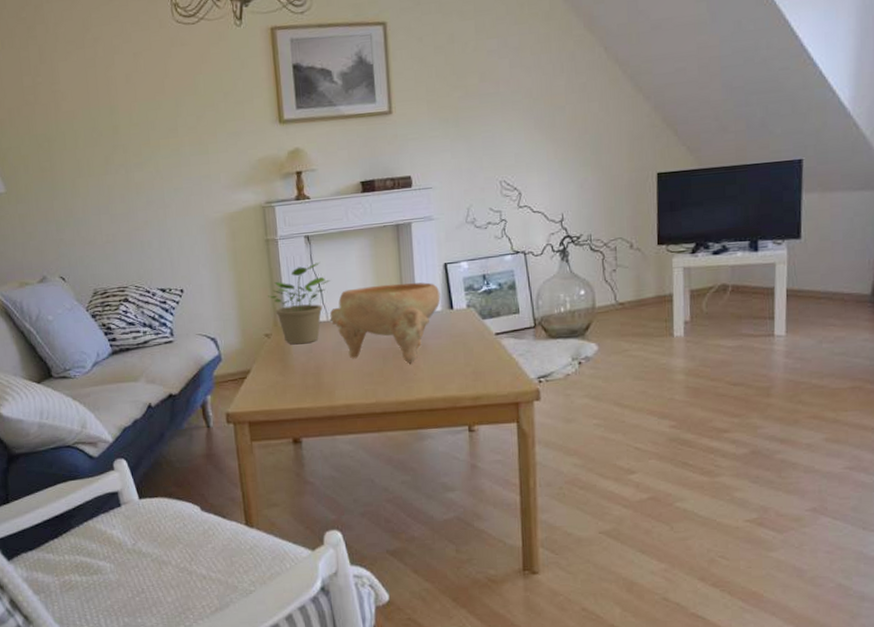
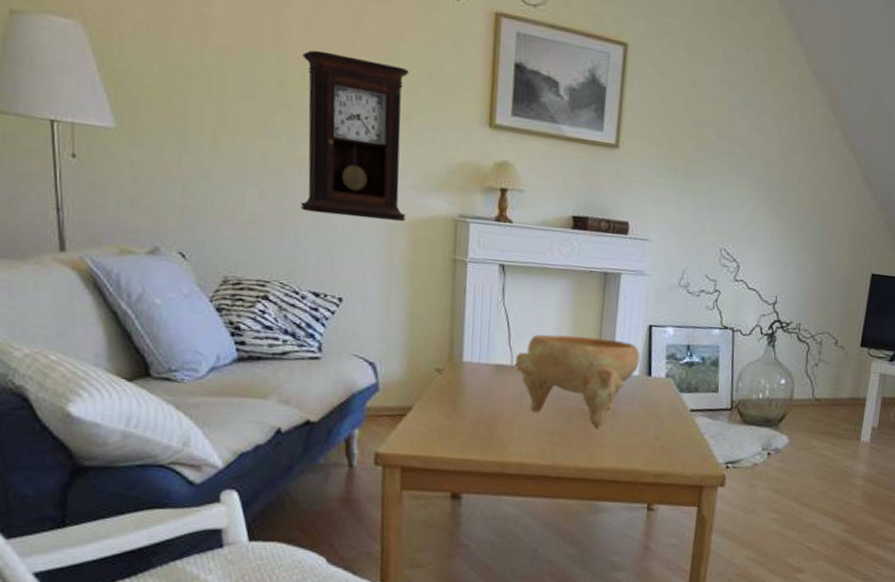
pendulum clock: none [128,92,224,225] -> present [300,50,409,222]
potted plant: present [268,262,331,345] -> none [446,297,522,388]

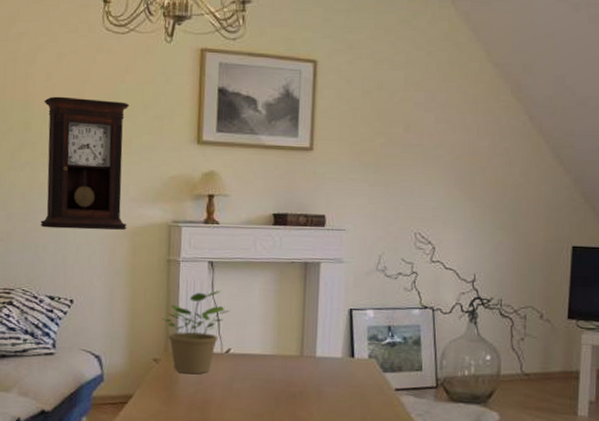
potted plant: none [446,297,522,388] -> present [162,290,230,375]
decorative bowl: present [515,334,641,428] -> none [224,322,343,410]

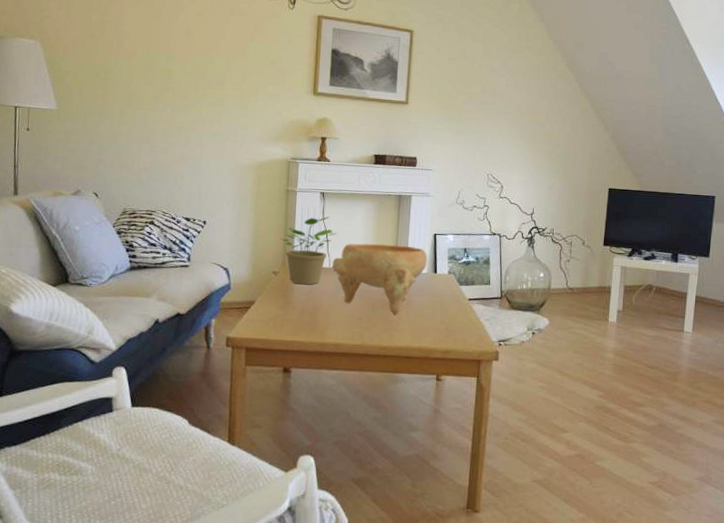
pendulum clock: present [40,96,129,231] -> none [179,49,257,165]
decorative bowl: none [224,322,343,410] -> present [332,243,428,315]

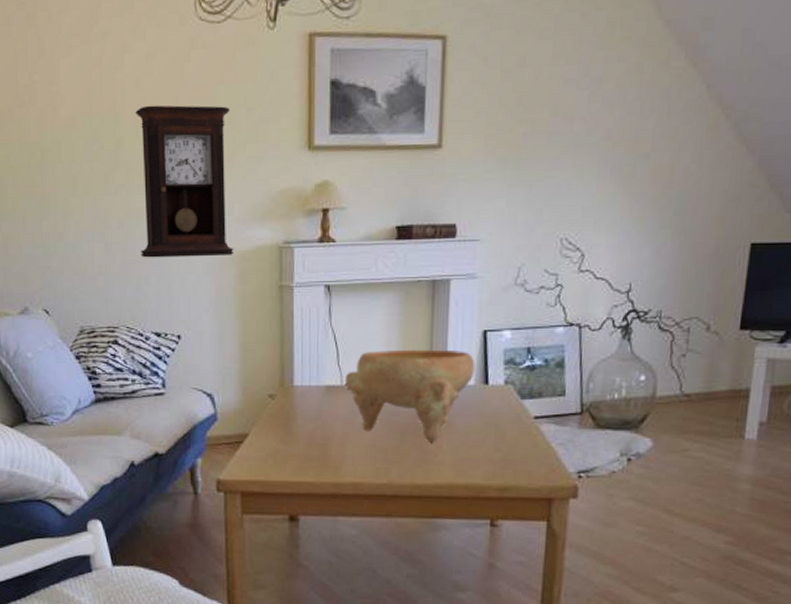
pendulum clock: none [179,49,257,165] -> present [135,105,234,258]
potted plant: present [281,216,337,285] -> none [276,317,350,410]

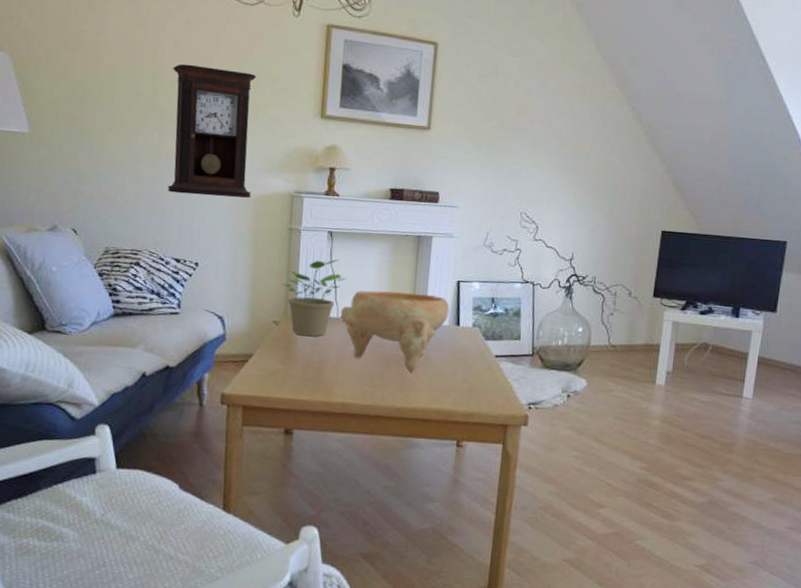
potted plant: none [276,317,350,410] -> present [282,259,347,337]

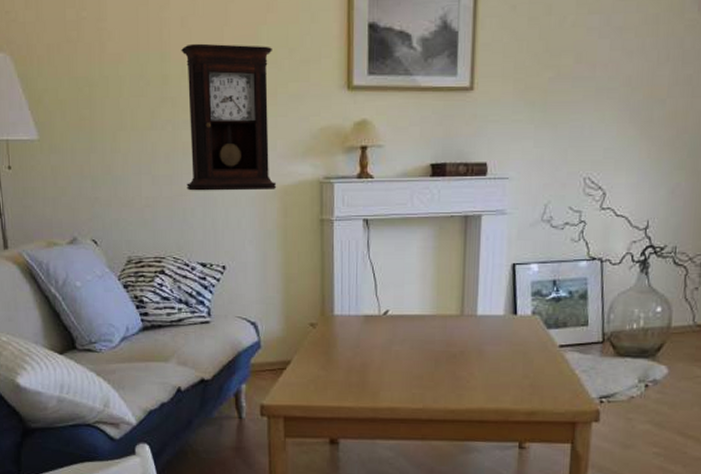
potted plant: present [282,259,347,337] -> none [317,250,387,338]
decorative bowl: present [340,290,450,372] -> none [382,281,505,370]

